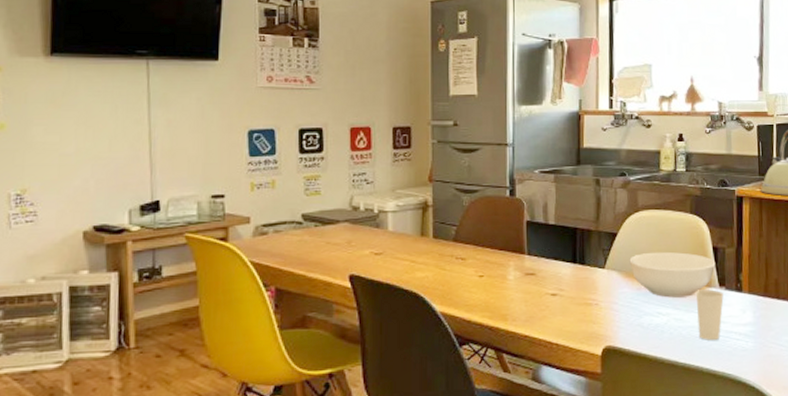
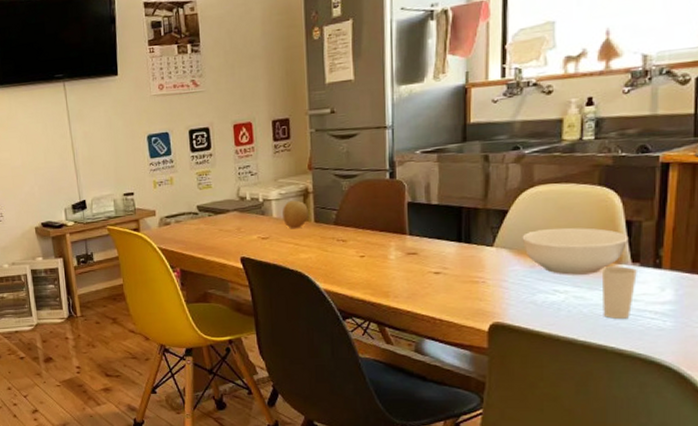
fruit: none [399,213,427,245] -> present [283,200,308,229]

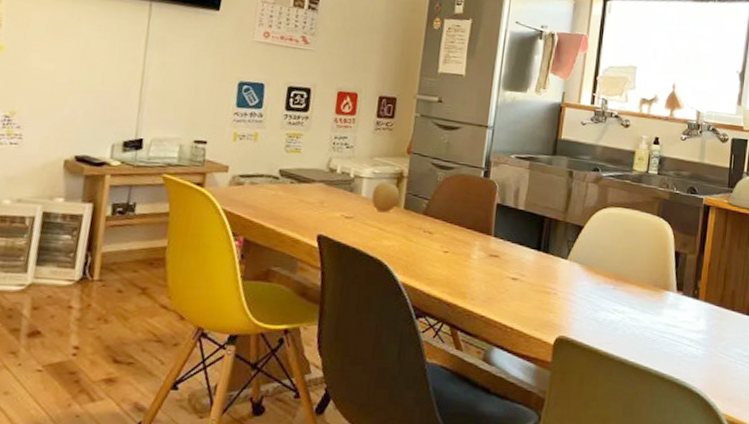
bowl: present [522,227,629,275] -> none [592,249,676,298]
cup: present [601,266,637,319] -> none [651,292,680,343]

